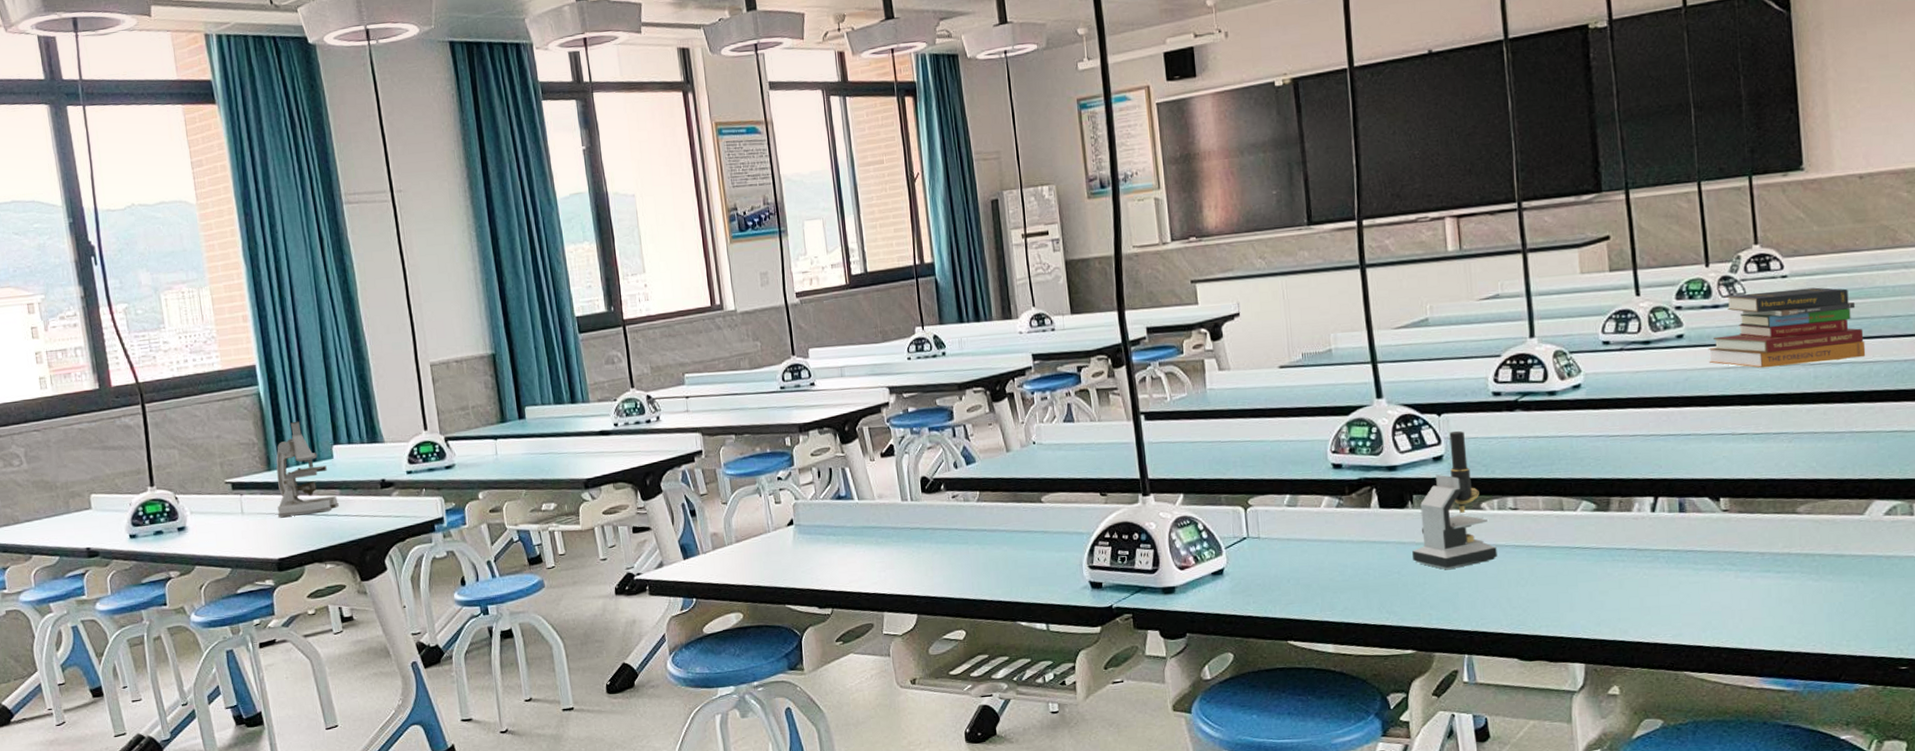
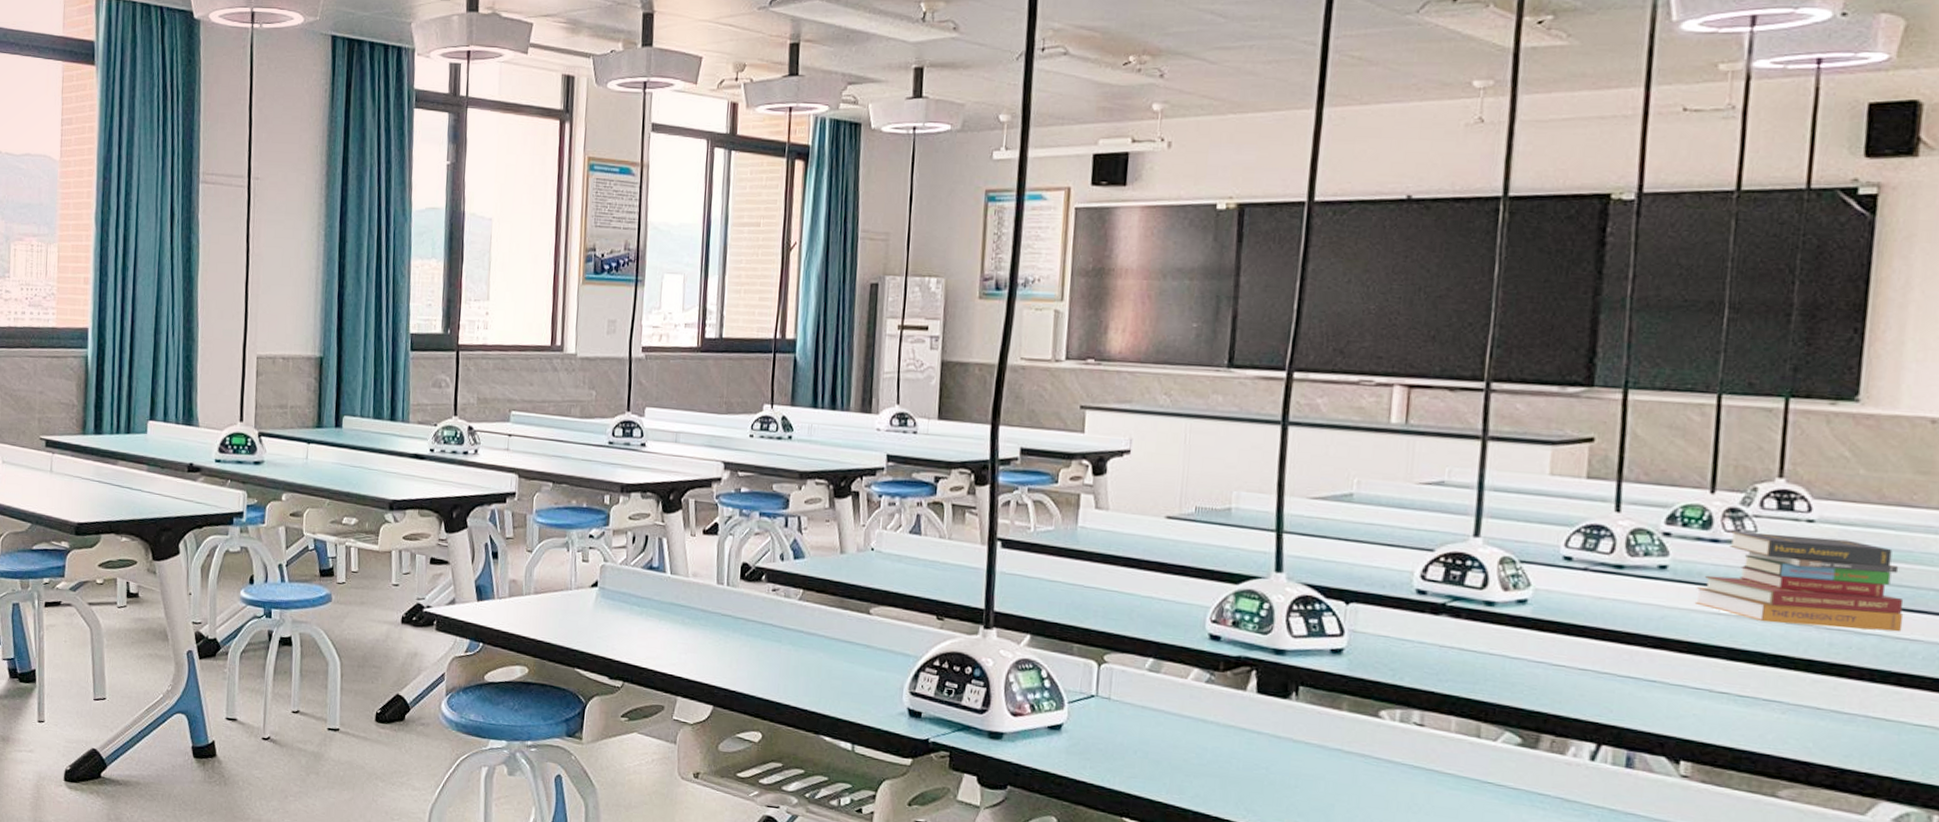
microscope: present [276,421,339,518] -> none [84,390,144,486]
microscope: present [1412,430,1497,570] -> none [1286,624,1390,778]

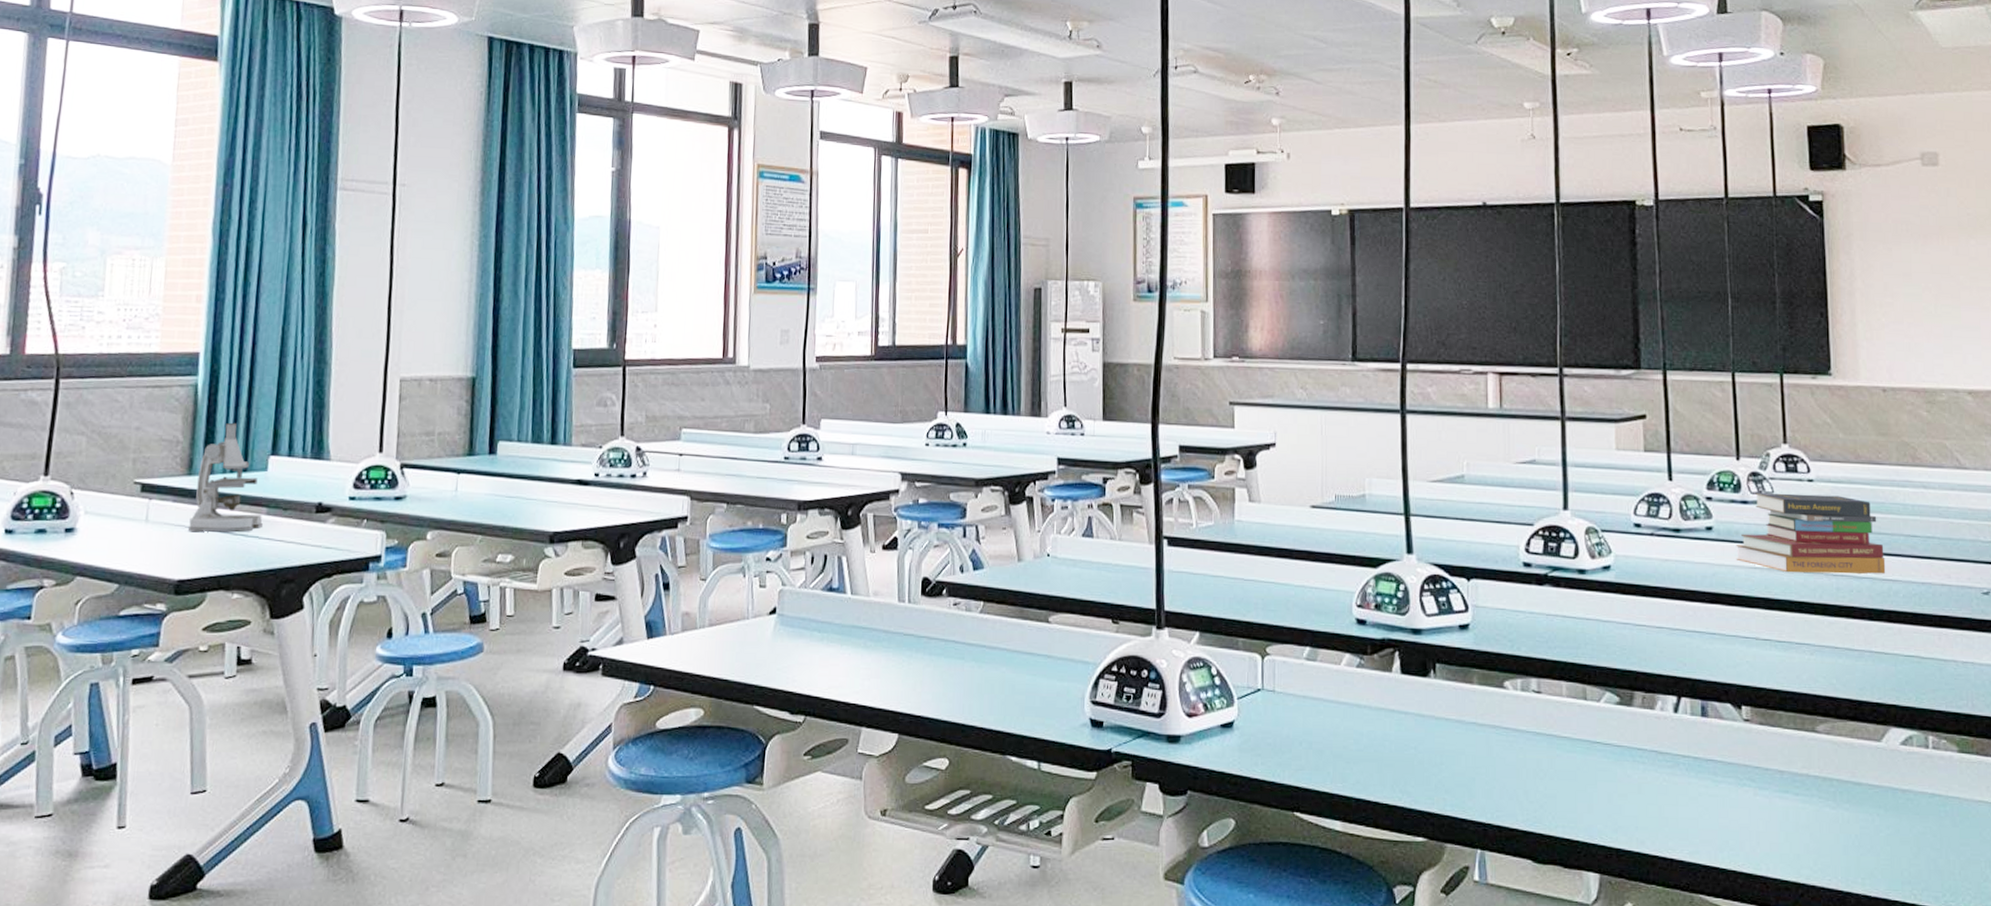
microscope: none [84,390,144,486] -> present [188,422,263,533]

